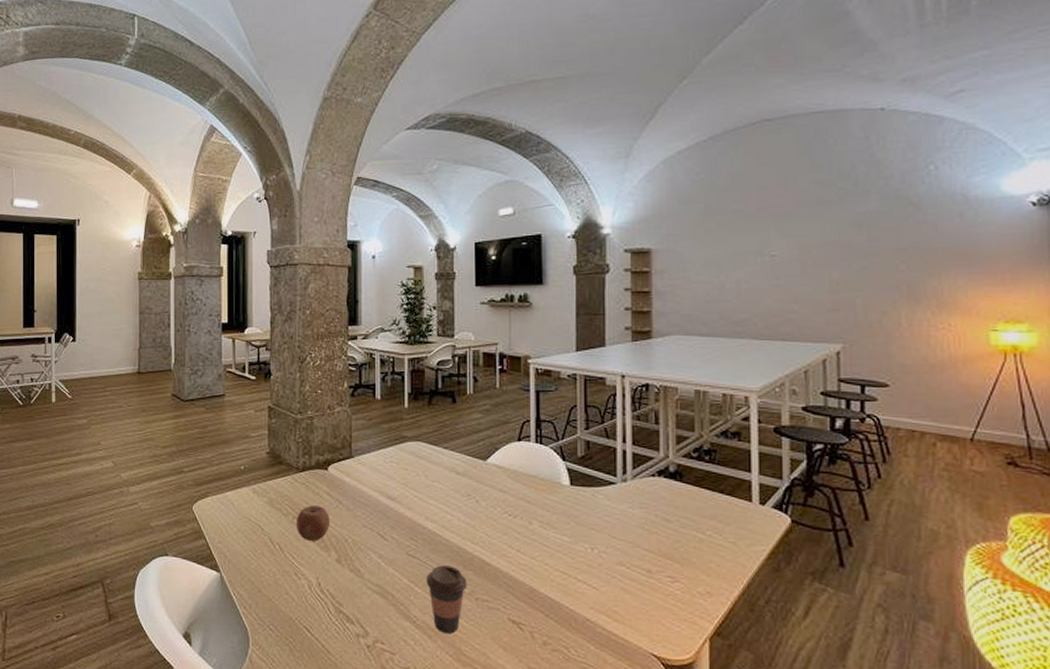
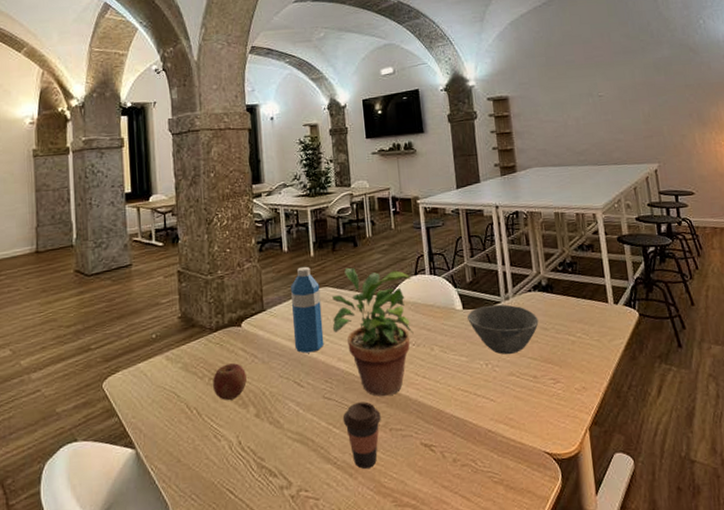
water bottle: none [380,417,412,507] -> present [291,266,324,353]
potted plant: none [422,424,513,564] -> present [332,267,414,397]
bowl: none [575,484,660,543] -> present [467,304,539,355]

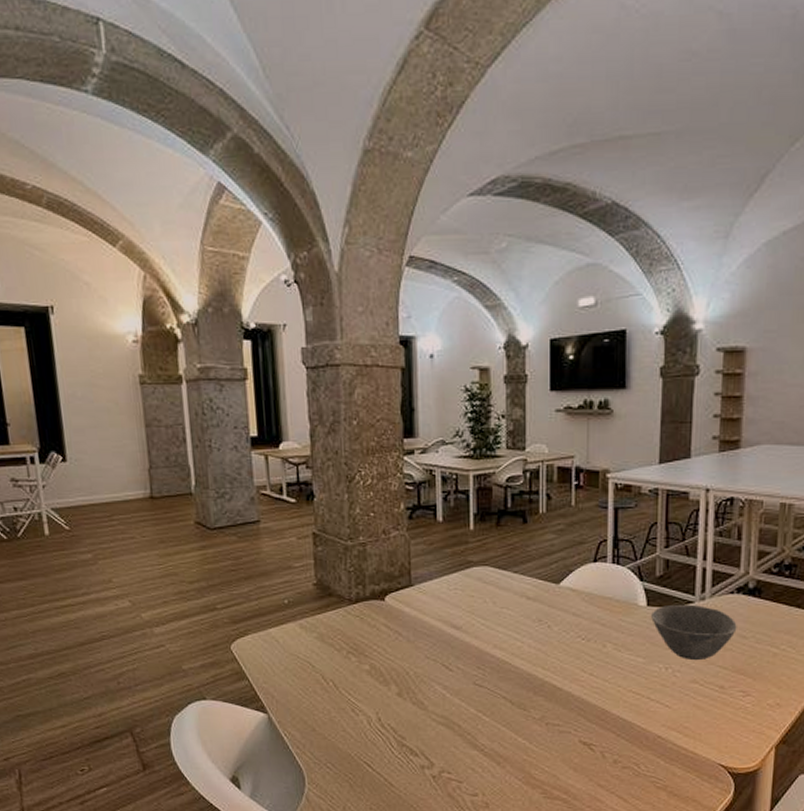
apple: present [213,363,247,400] -> none [351,639,389,676]
water bottle: present [291,266,324,353] -> none [443,540,479,636]
potted plant: present [332,267,414,397] -> none [490,546,588,690]
coffee cup: present [342,402,381,469] -> none [494,693,537,759]

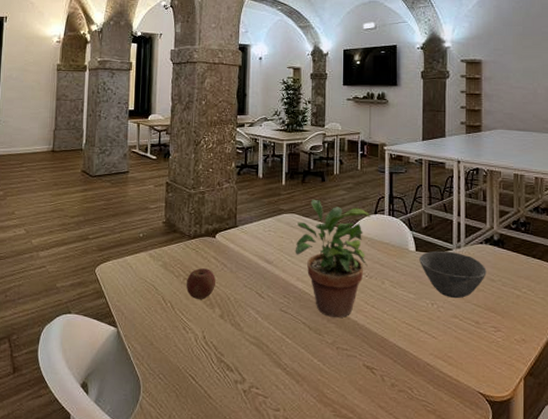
apple: none [351,639,389,676] -> present [187,268,215,299]
potted plant: none [490,546,588,690] -> present [295,199,371,318]

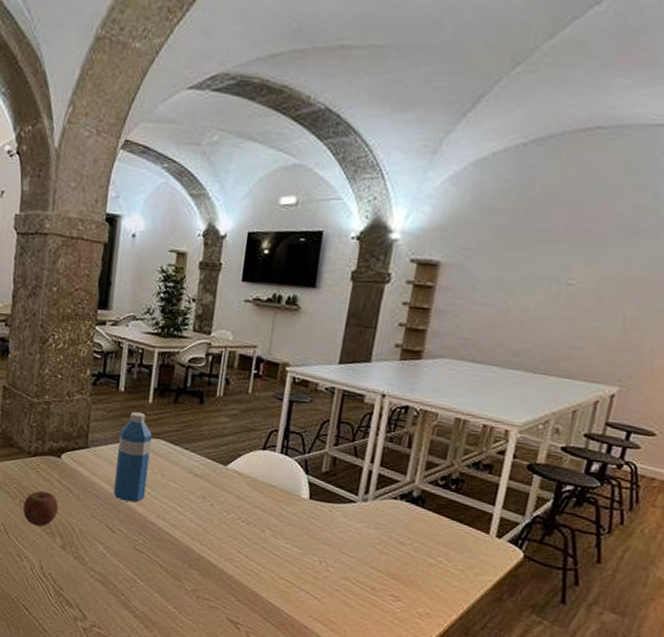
water bottle: none [260,193,287,269] -> present [113,411,152,502]
potted plant: present [295,199,371,318] -> none [157,424,257,565]
bowl: present [419,250,487,299] -> none [312,501,397,559]

